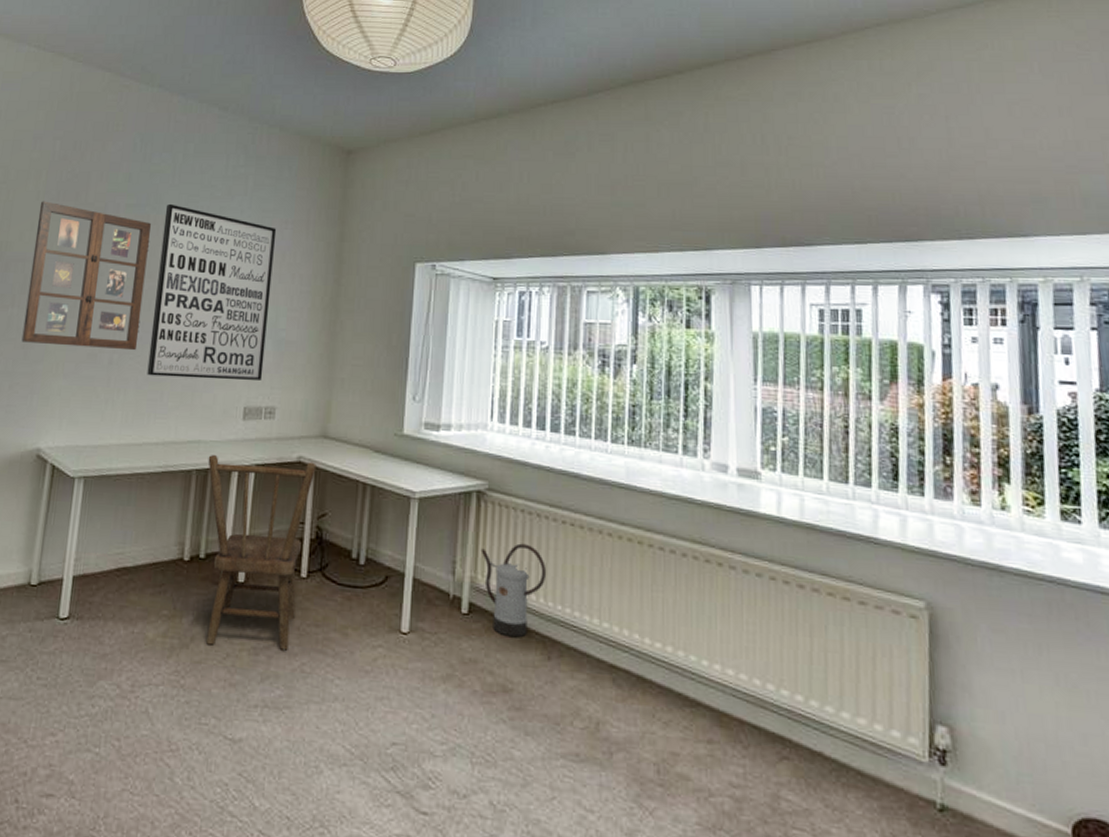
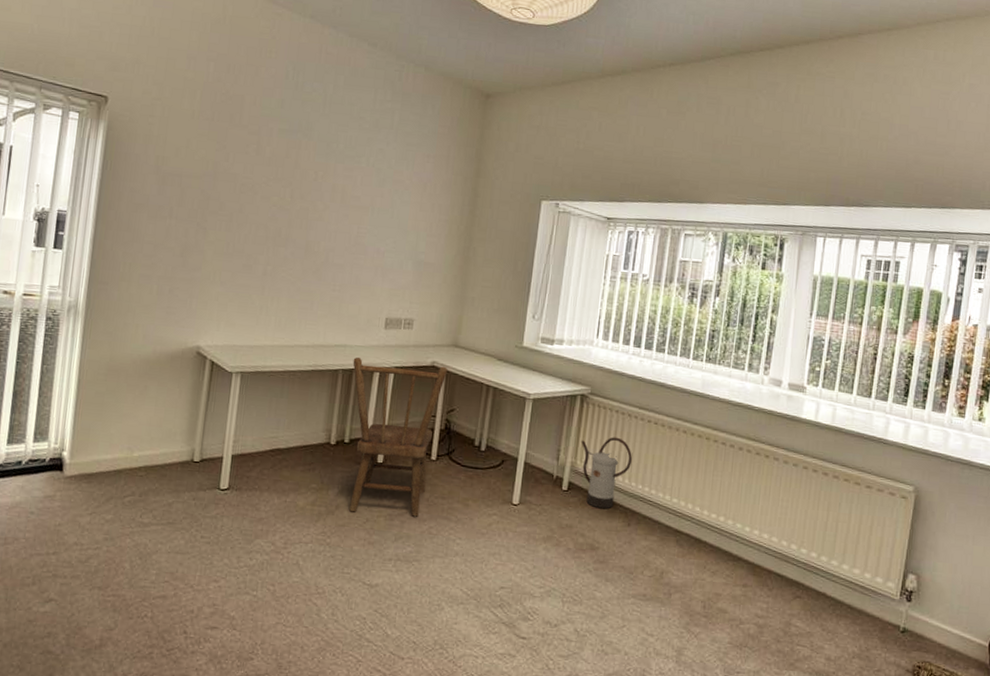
picture frame: present [21,201,152,351] -> none [180,120,304,264]
wall art: present [147,203,277,381] -> none [298,131,420,296]

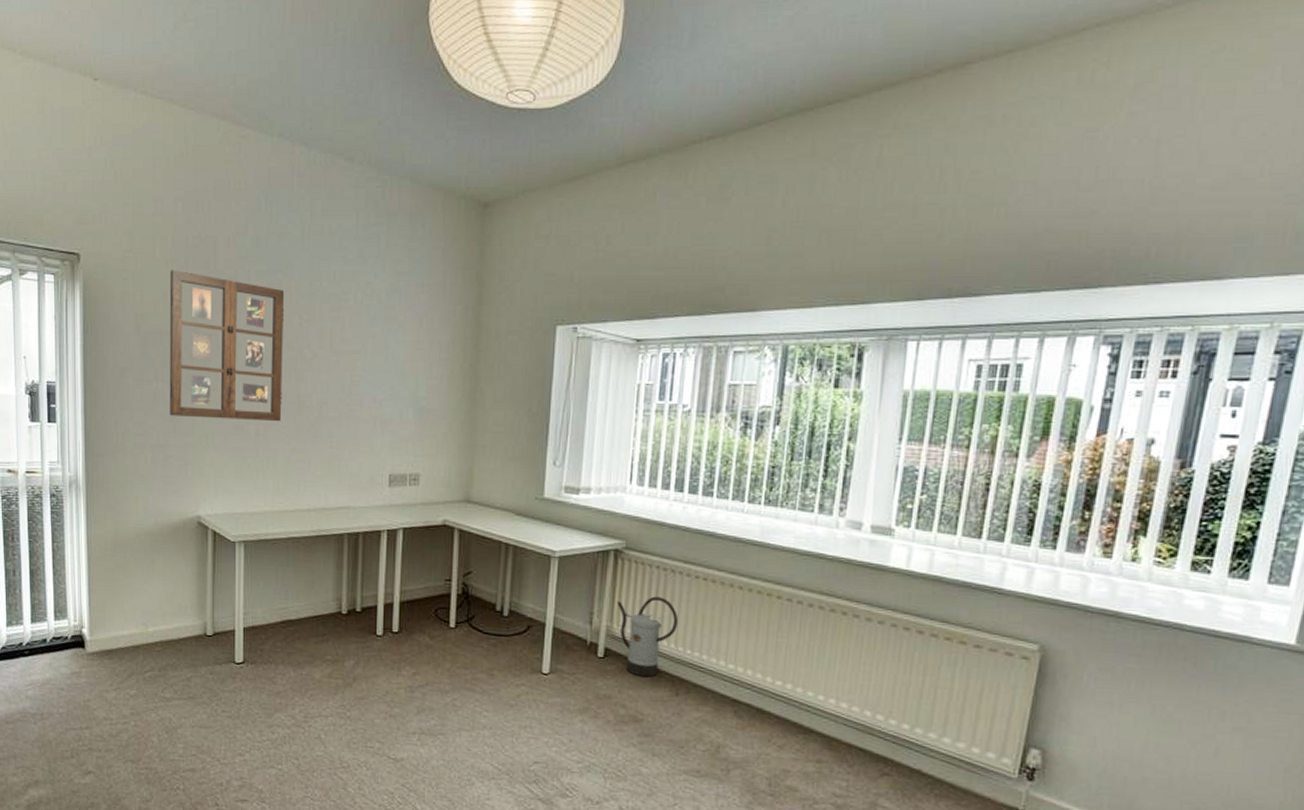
picture frame: none [180,120,304,264] -> present [169,269,285,422]
dining chair: present [349,357,448,517] -> none [358,519,461,688]

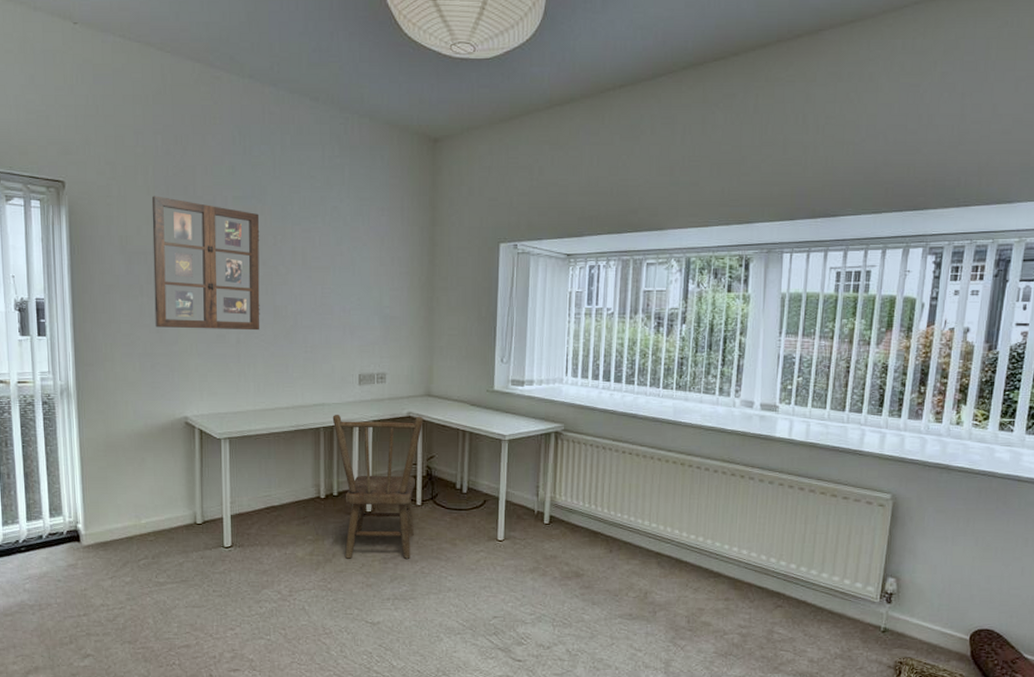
dining chair: none [358,519,461,688] -> present [332,414,423,559]
watering can: present [616,596,679,678] -> none [558,470,610,539]

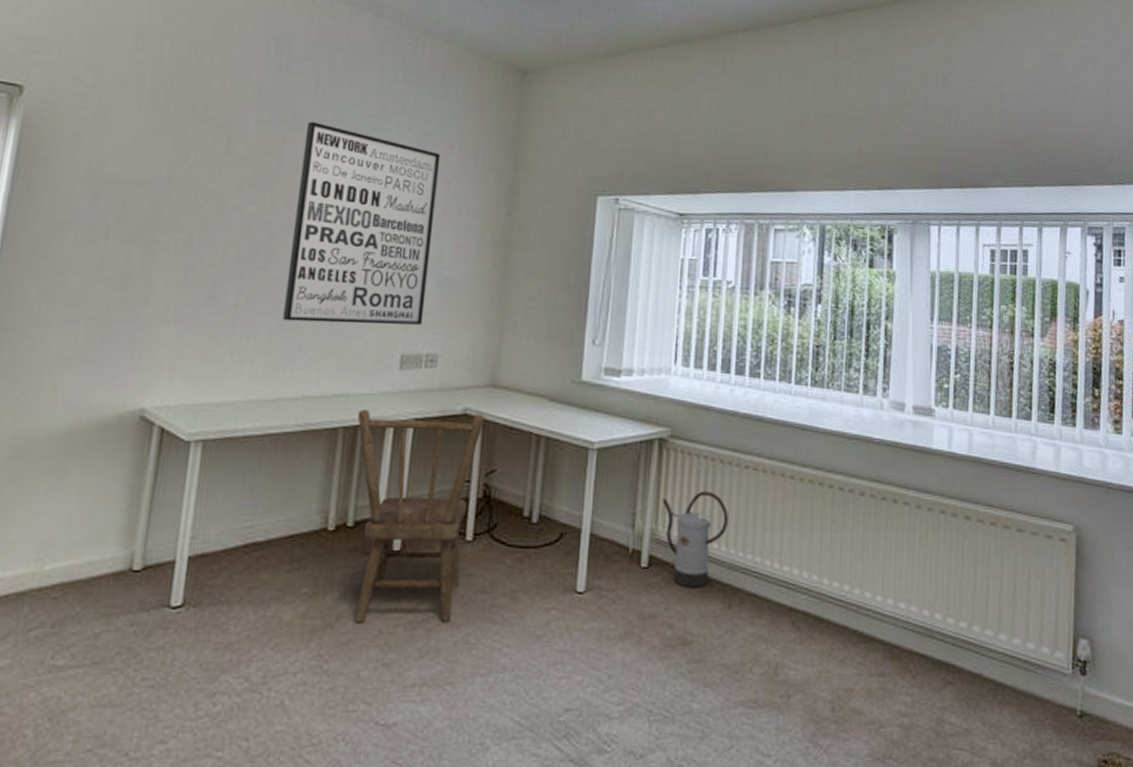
picture frame: present [151,196,260,331] -> none [119,111,289,292]
wall art: none [270,195,375,352] -> present [282,121,441,325]
watering can: none [558,470,610,539] -> present [662,491,729,588]

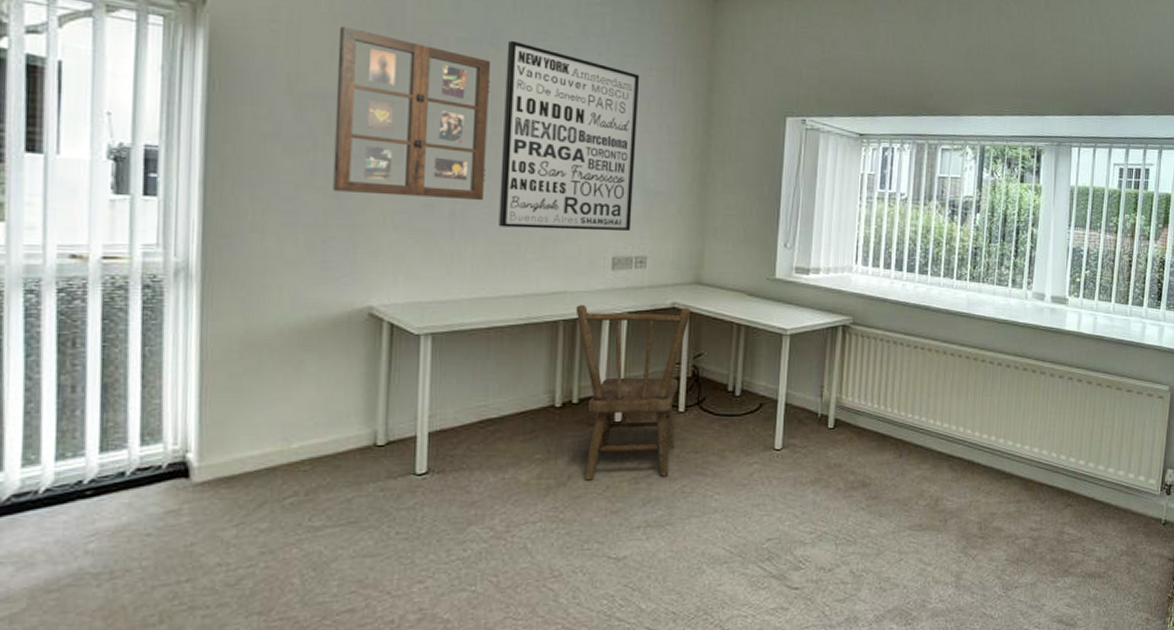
picture frame: none [119,111,289,292] -> present [333,26,492,201]
watering can: present [662,491,729,588] -> none [845,367,901,443]

